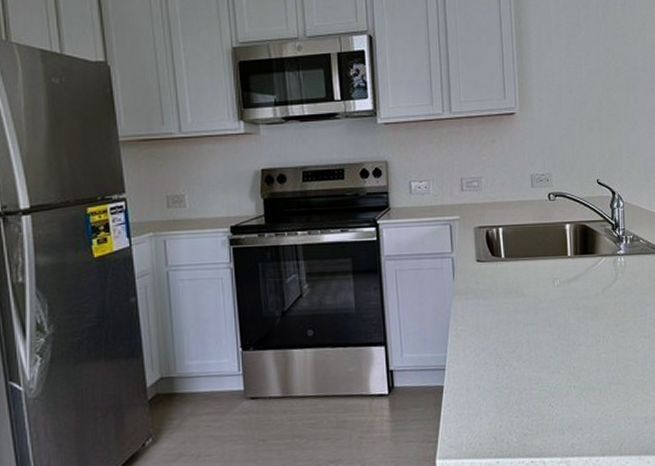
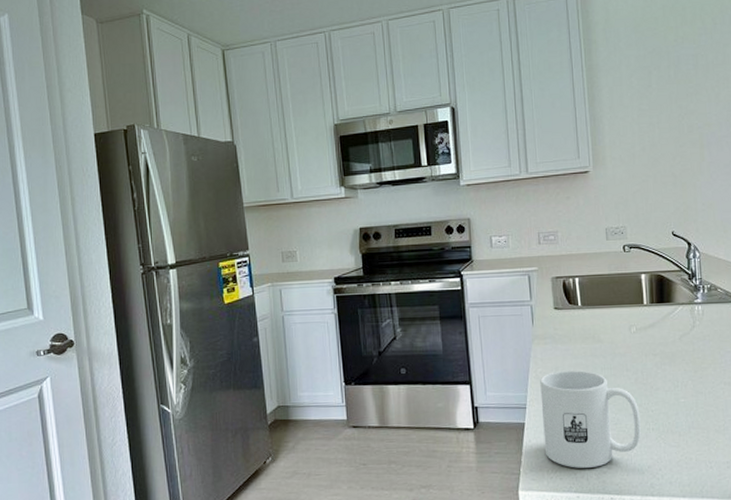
mug: none [460,327,562,432] -> present [540,370,641,468]

